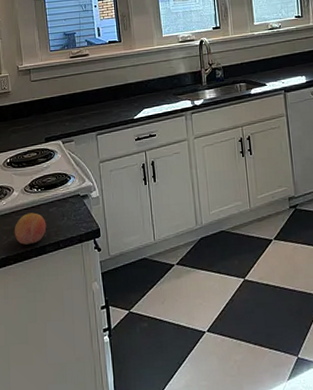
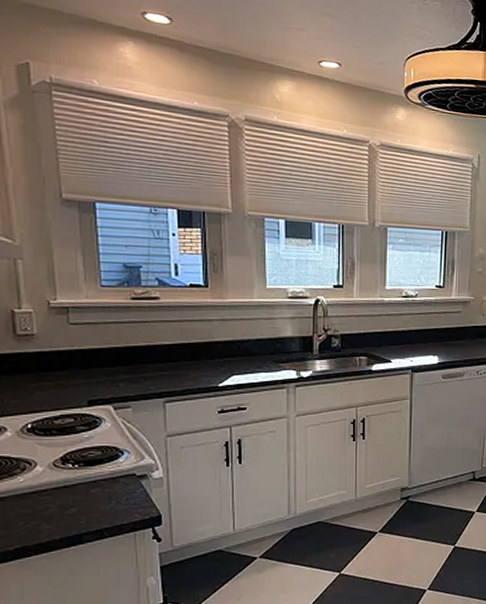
fruit: present [14,212,47,245] -> none [35,493,85,533]

